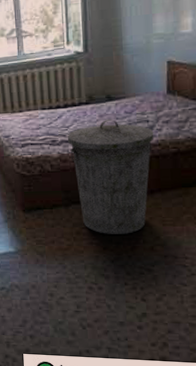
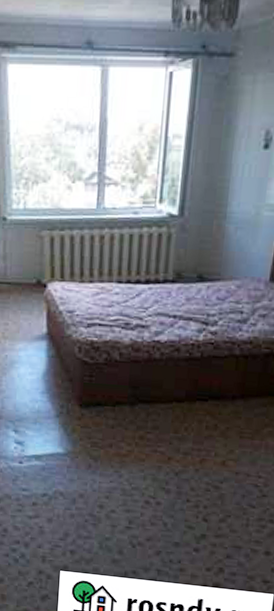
trash can: present [67,119,154,234] -> none [143,305,247,444]

